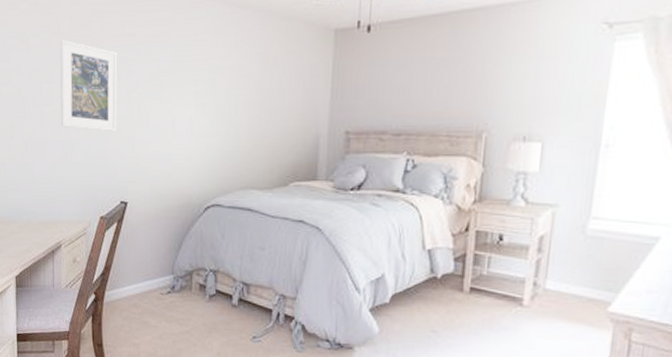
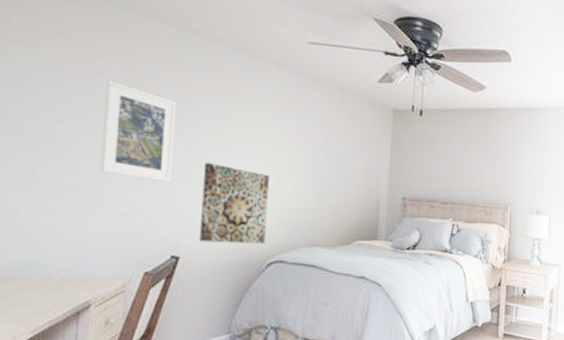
wall art: none [143,110,204,188] -> present [199,163,269,244]

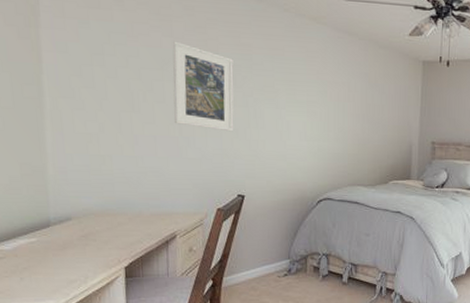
wall art: present [199,163,269,244] -> none [259,114,316,184]

